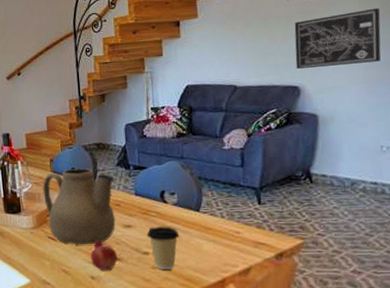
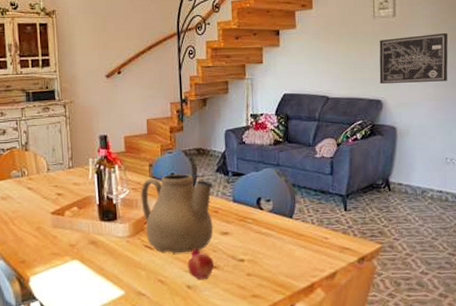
coffee cup: present [147,226,180,270] -> none [243,233,274,277]

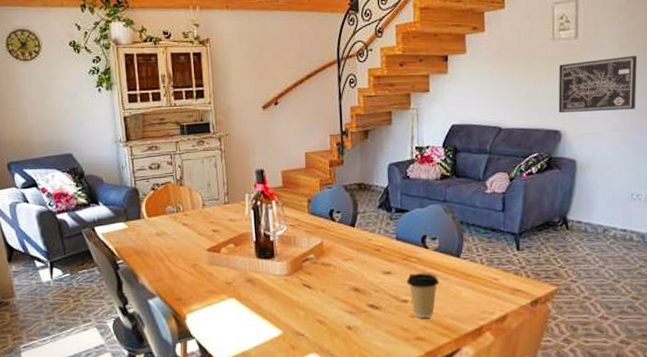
teapot: present [141,173,214,254] -> none [299,209,376,293]
fruit: present [188,248,214,280] -> none [348,288,375,320]
coffee cup: none [243,233,274,277] -> present [406,273,440,319]

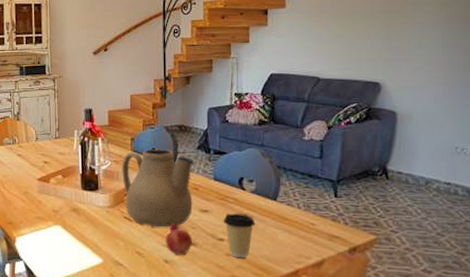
teapot: none [299,209,376,293] -> present [122,148,195,228]
fruit: none [348,288,375,320] -> present [166,223,192,255]
wall art: present [558,55,638,113] -> none [378,11,461,65]

